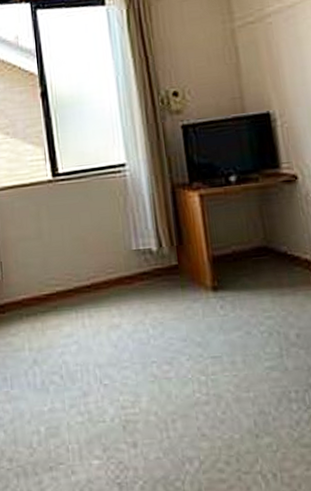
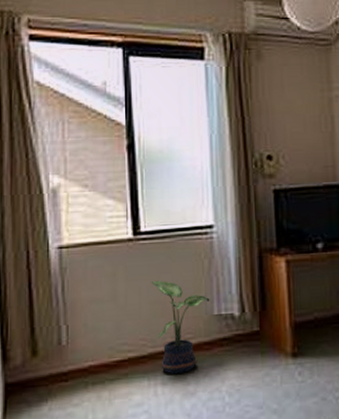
potted plant: none [73,218,128,307] -> present [152,280,210,374]

